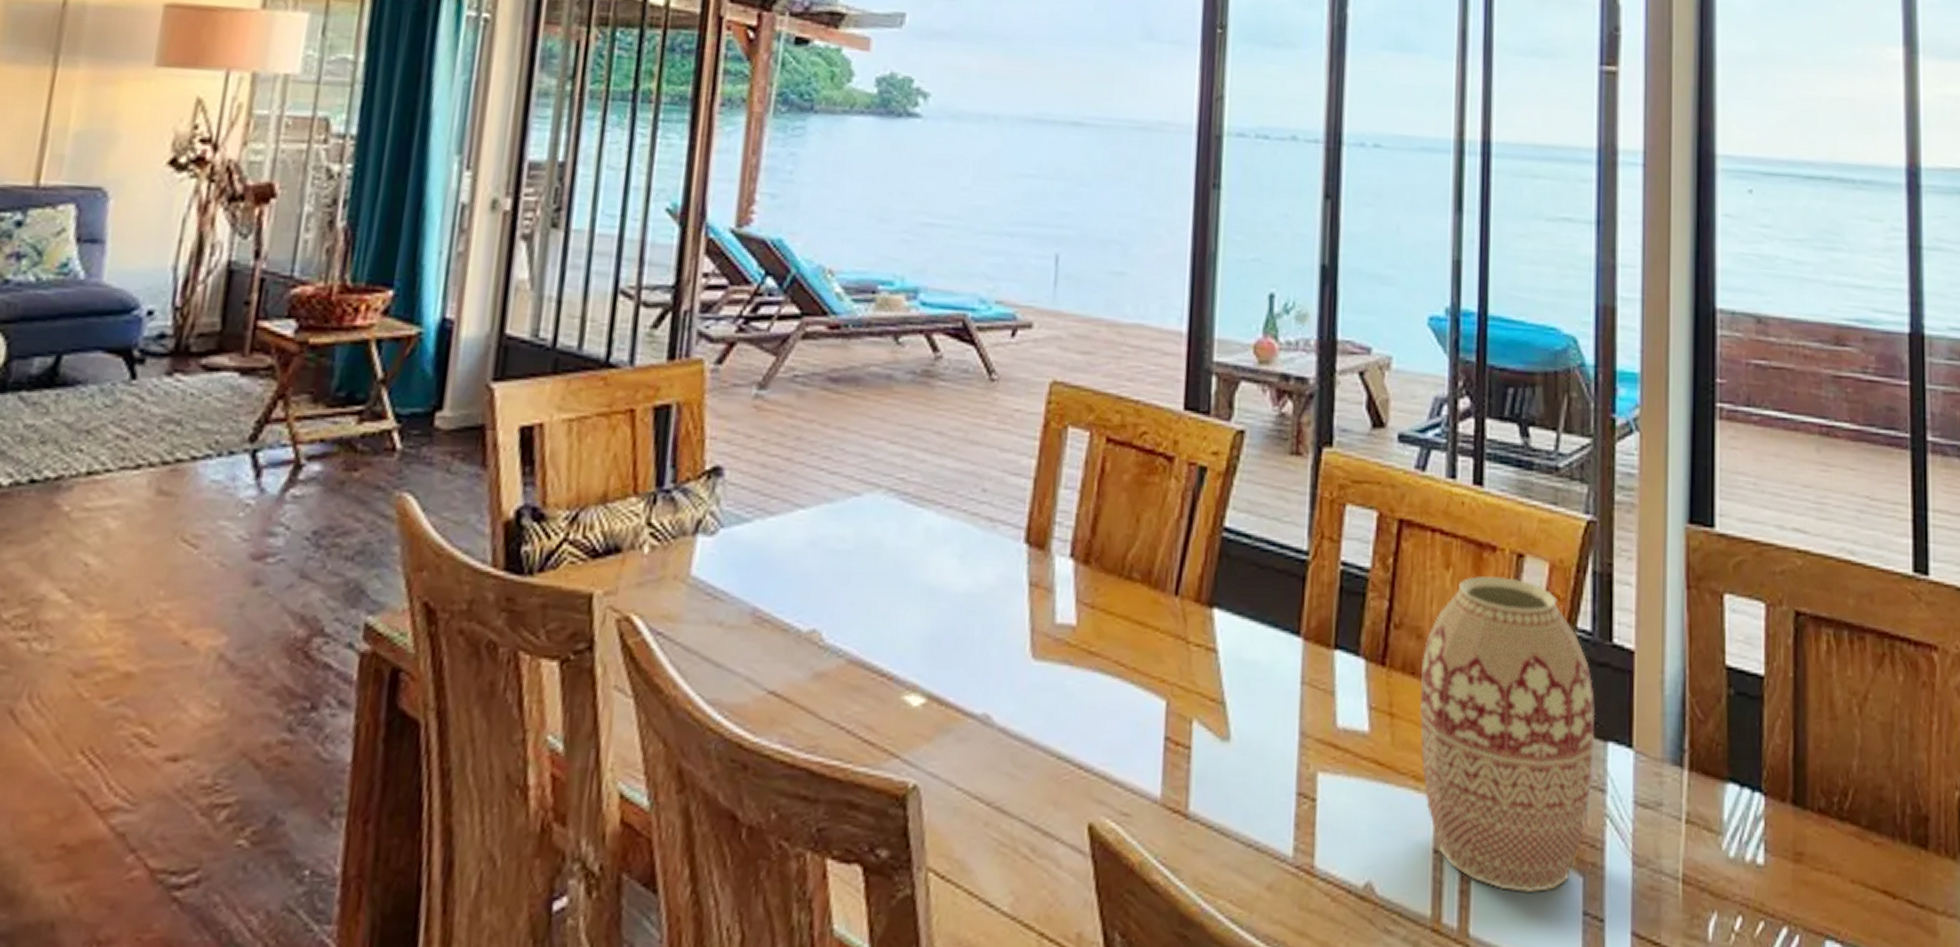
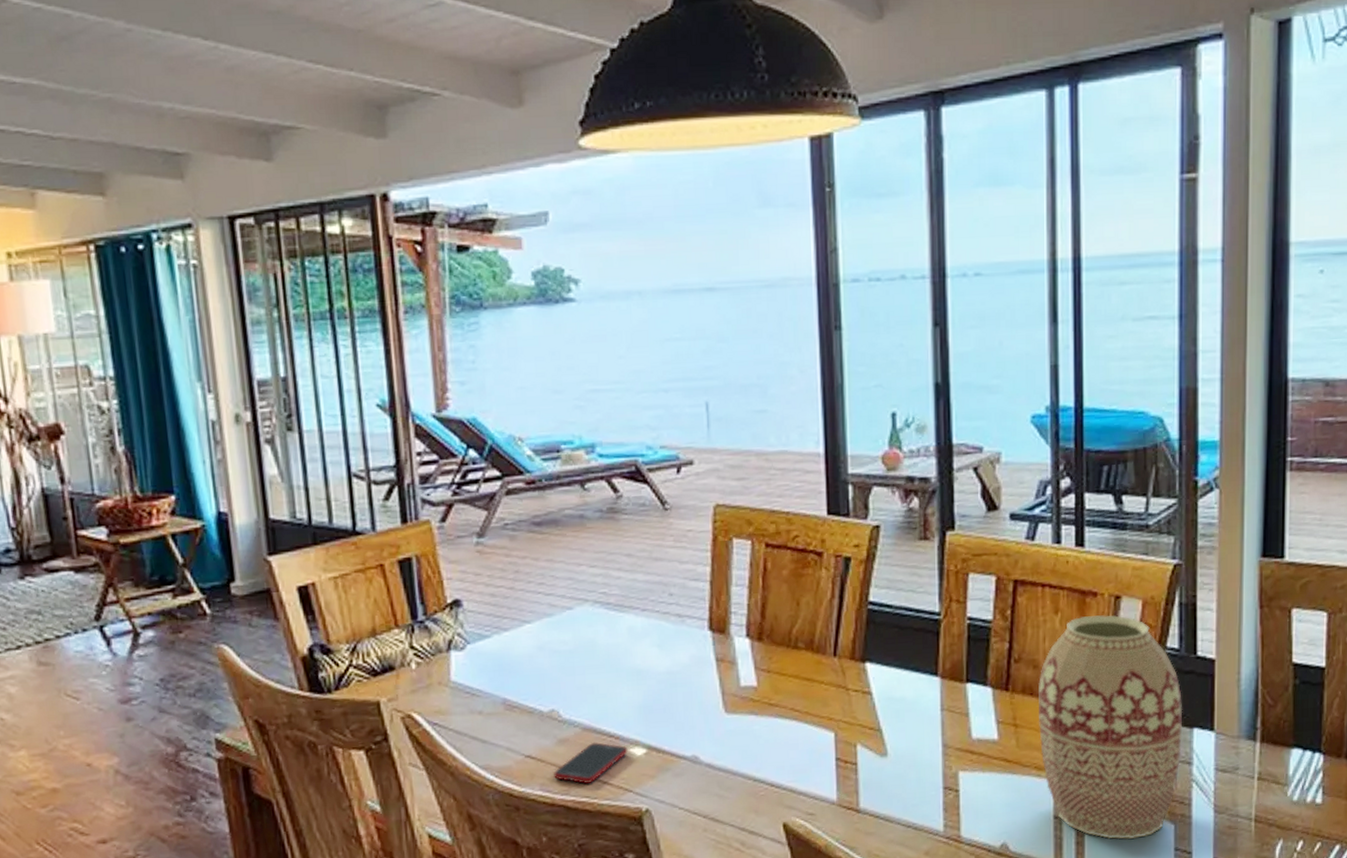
cell phone: none [799,680,902,741] -> present [553,741,628,784]

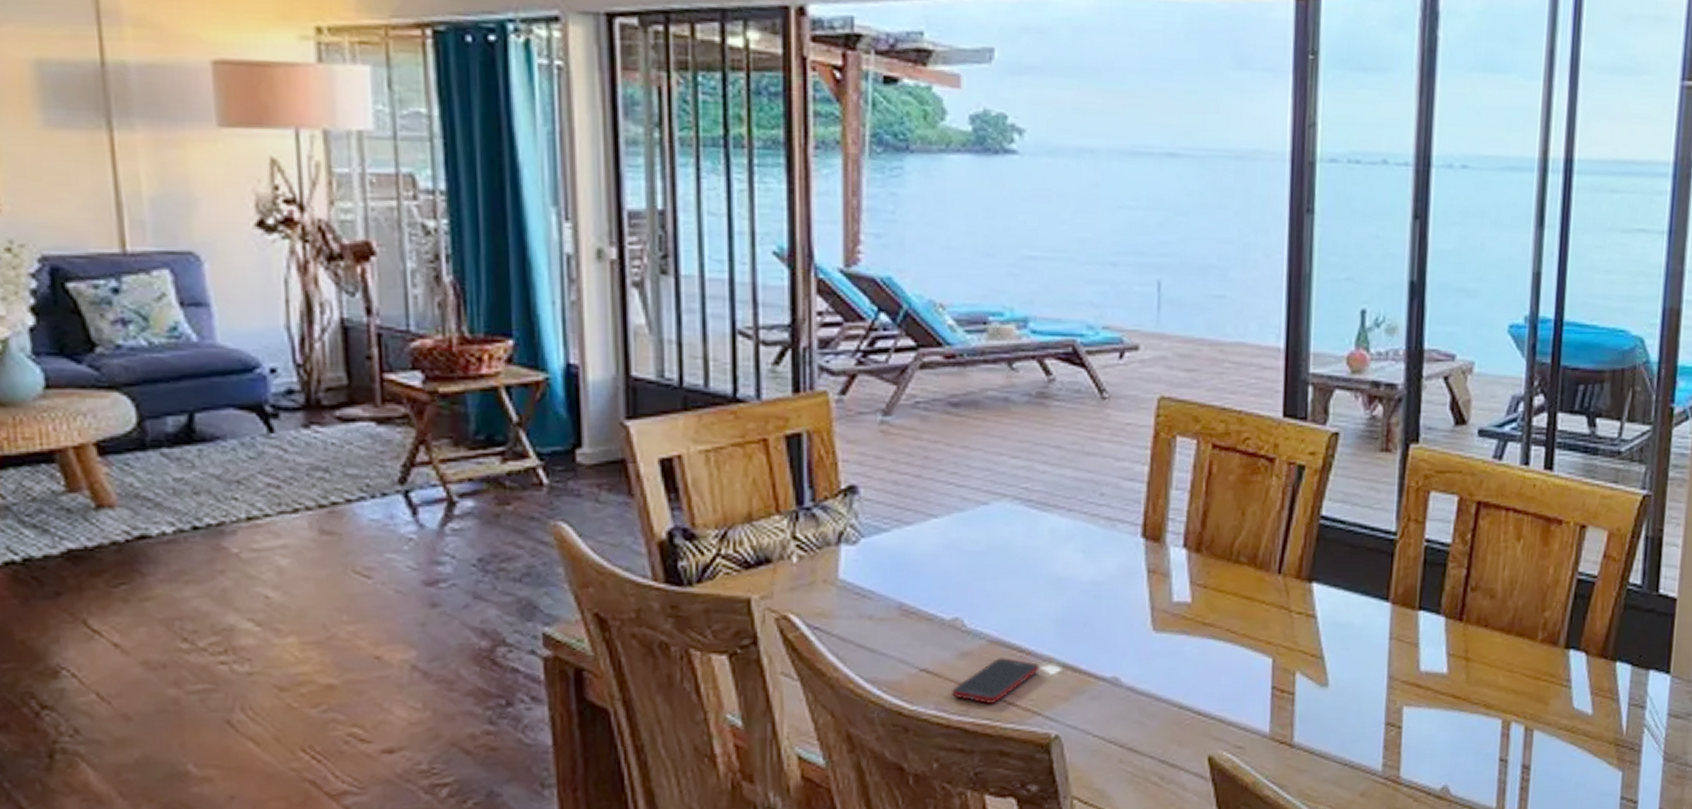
vase: present [1038,615,1183,840] -> none [1490,545,1641,786]

